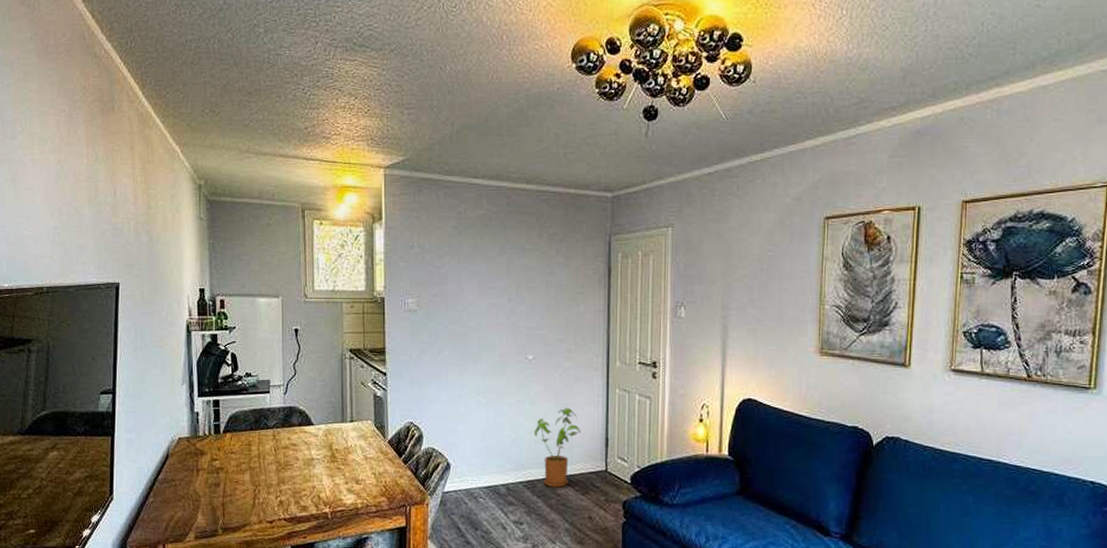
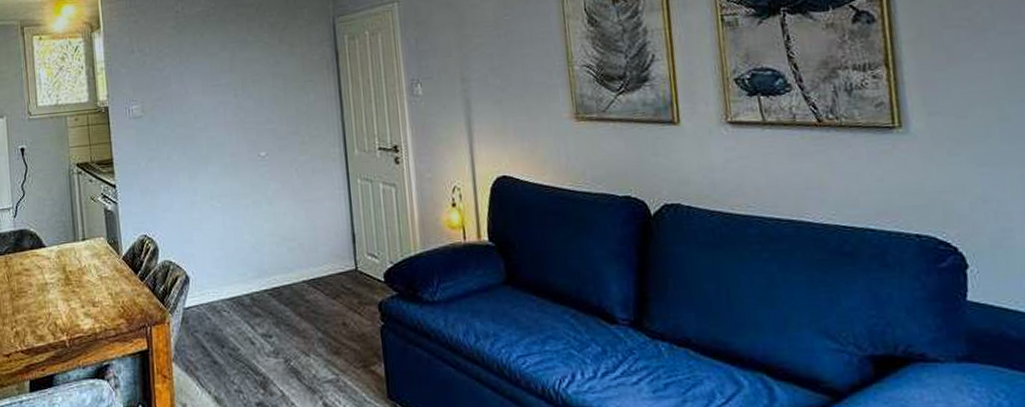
house plant: present [533,407,581,488] -> none [274,204,325,293]

